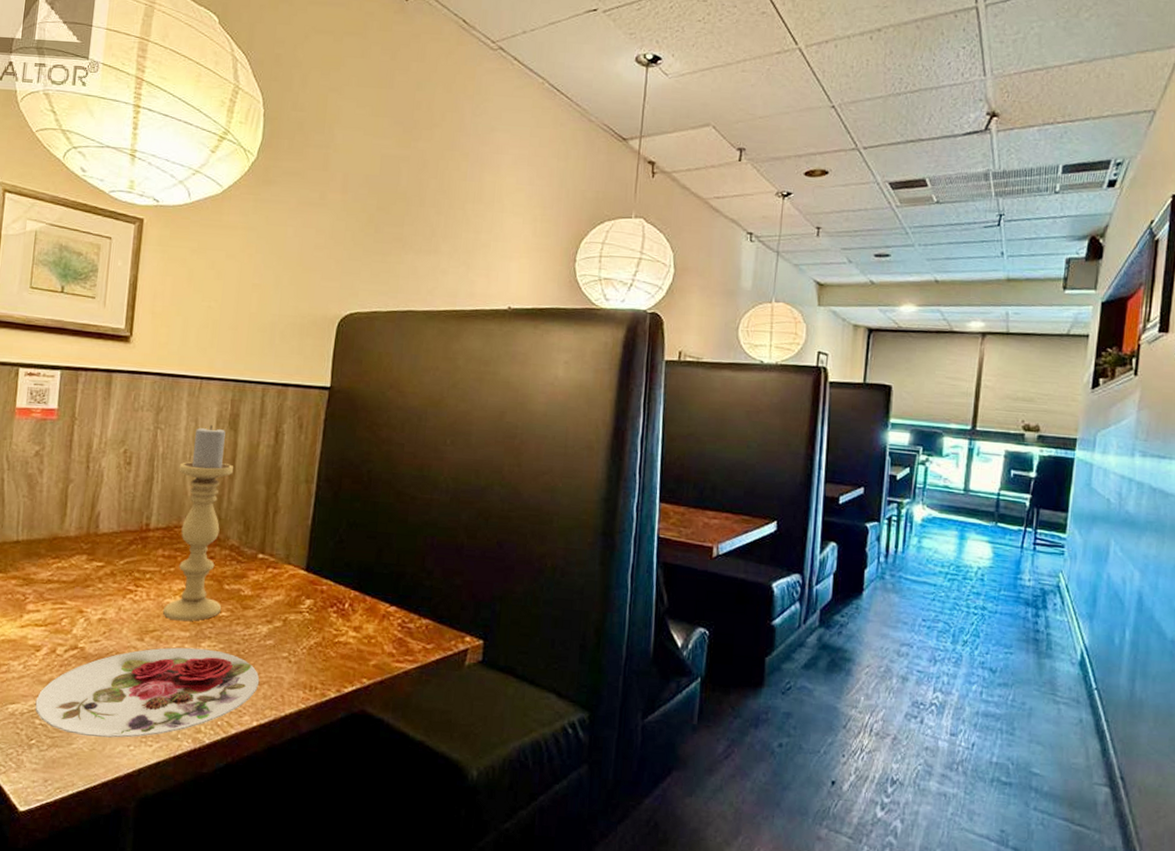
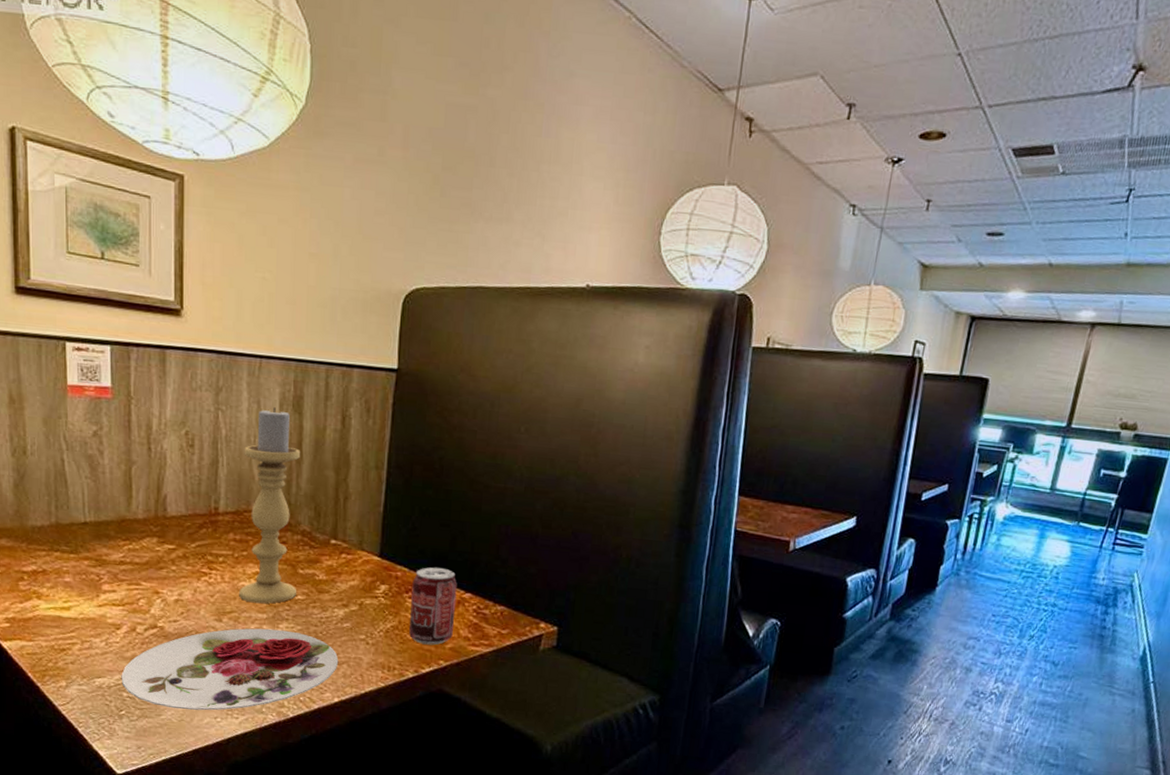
beverage can: none [333,580,383,663] -> present [409,567,457,646]

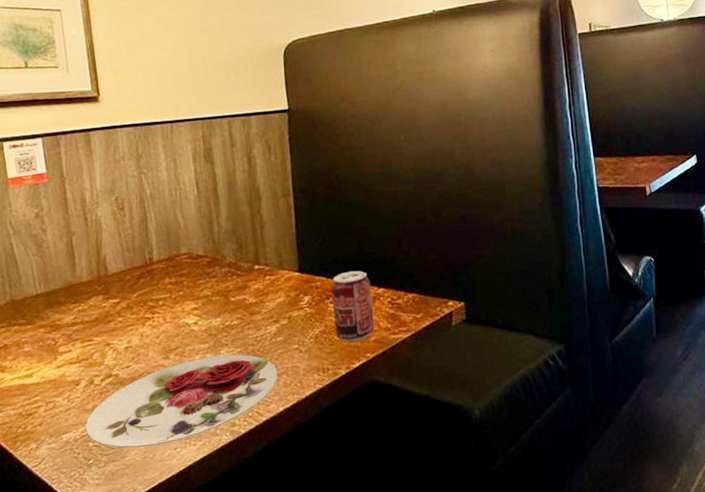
candle holder: present [239,407,301,604] -> none [167,162,231,336]

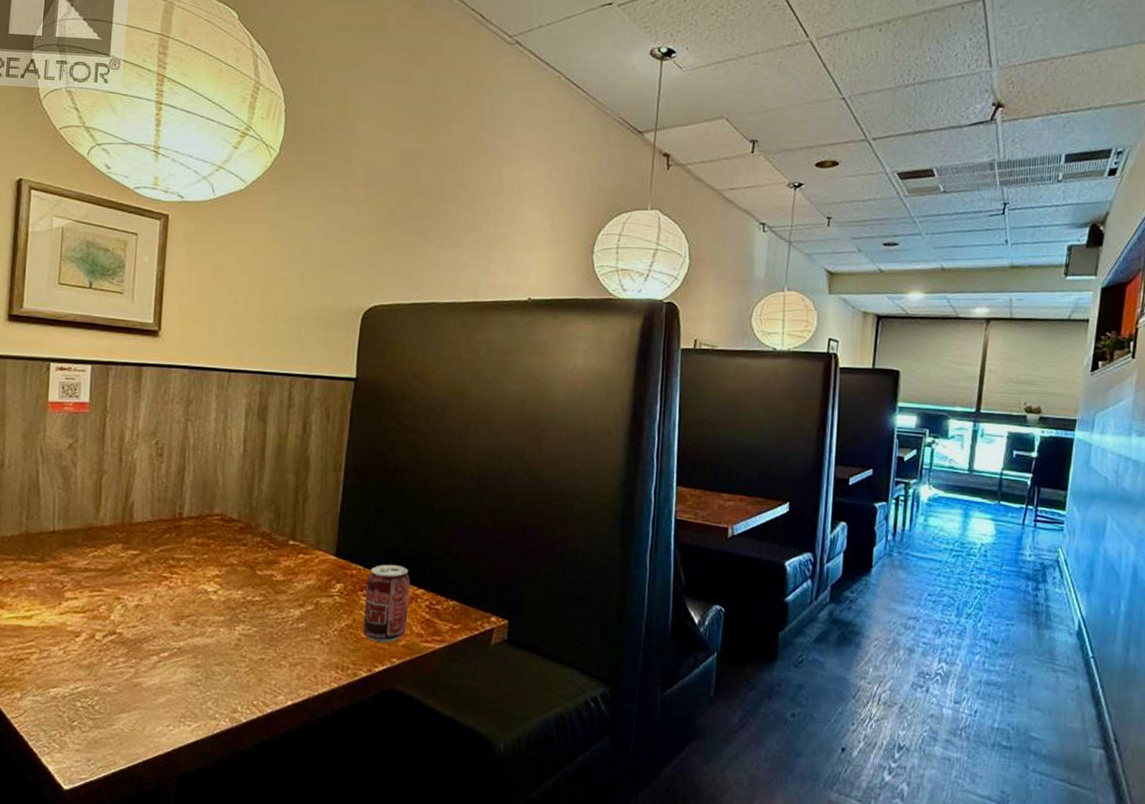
plate: present [85,354,278,448] -> none [76,631,293,719]

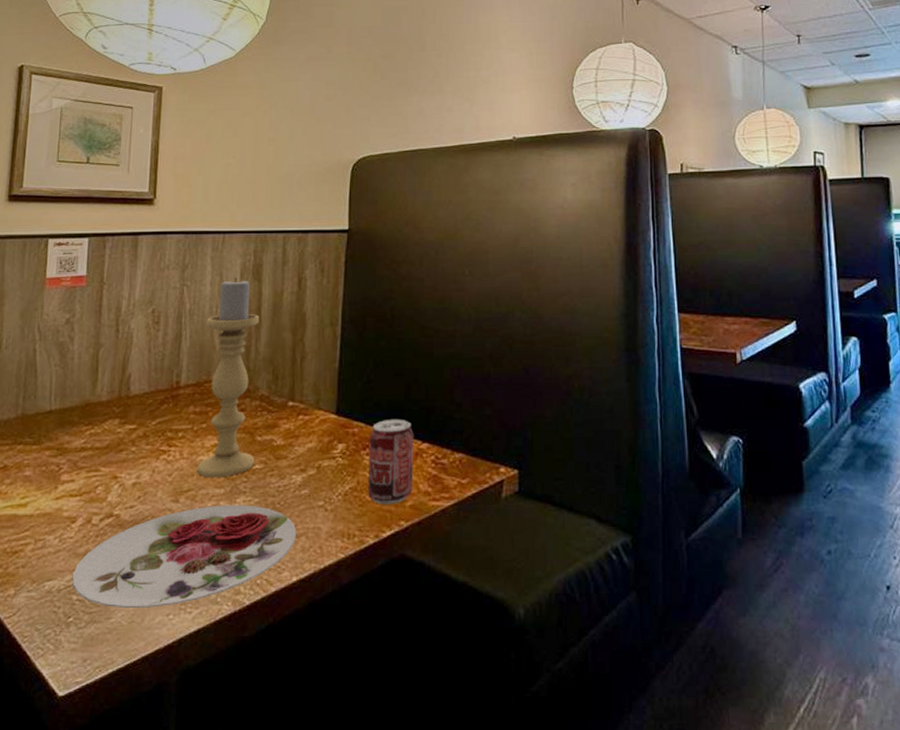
plate: none [76,631,293,719] -> present [72,505,297,609]
candle holder: none [198,416,264,606] -> present [197,277,260,478]

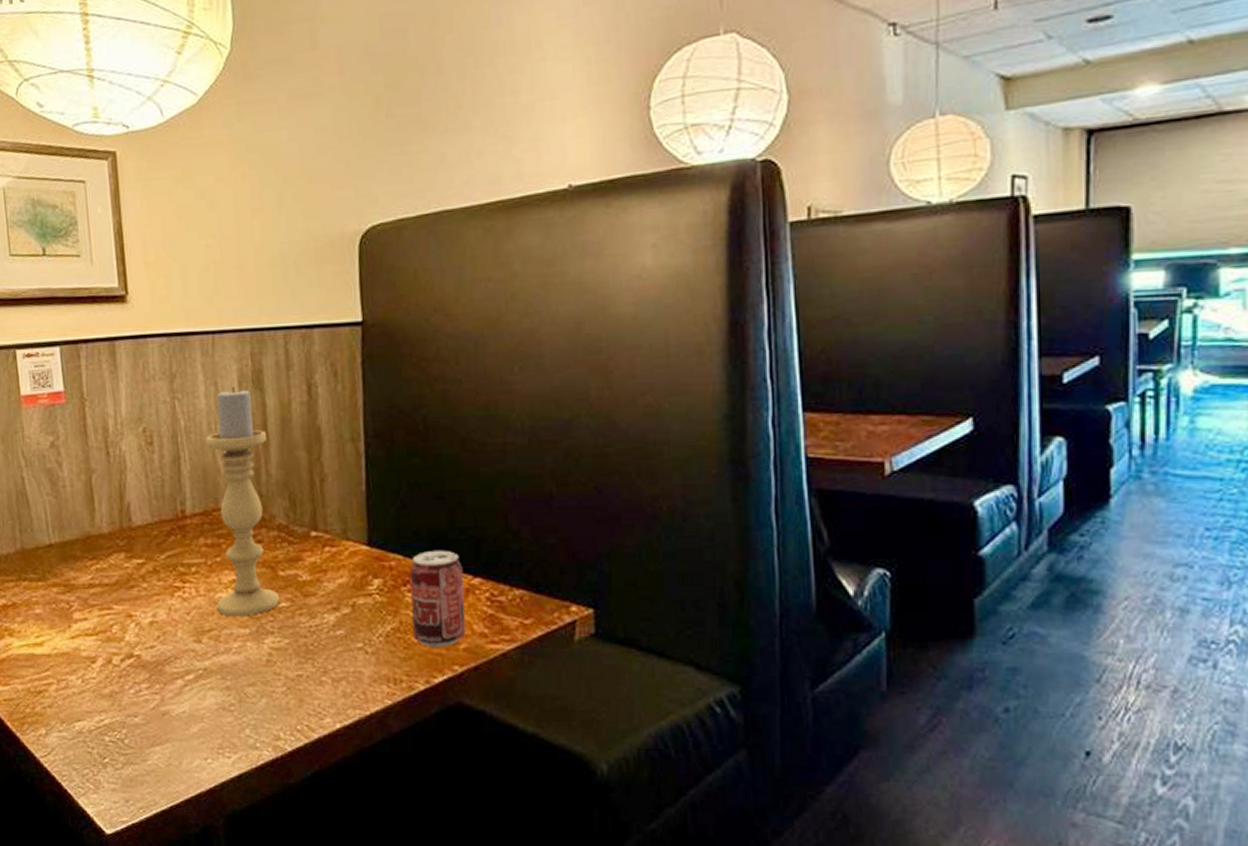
plate: present [72,505,297,609] -> none [101,646,336,752]

